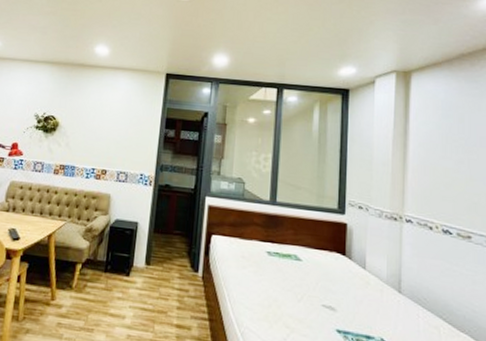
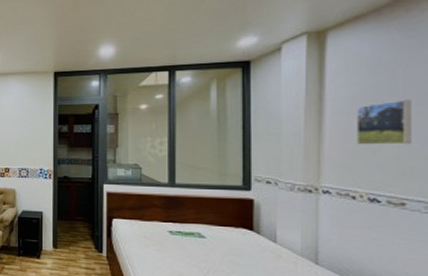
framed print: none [434,141,475,183] -> present [357,99,411,145]

